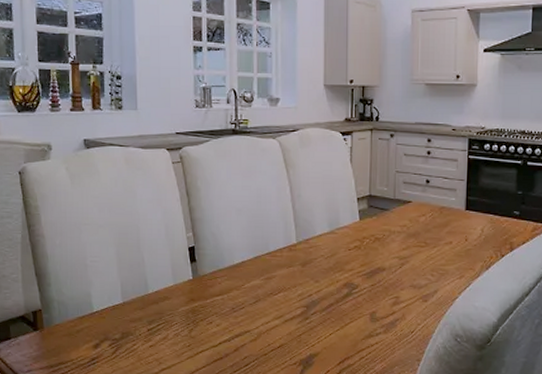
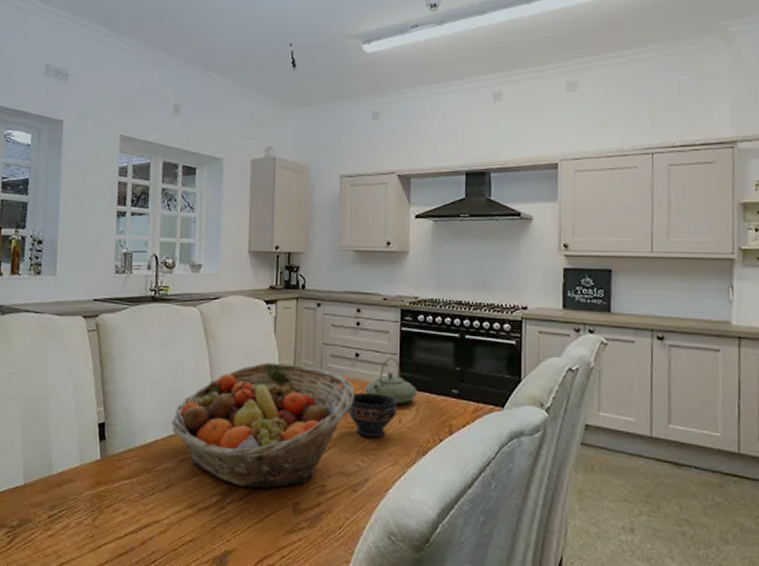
fruit basket: none [257,190,426,301] -> present [171,363,355,488]
bowl: none [419,215,465,254] -> present [348,392,398,437]
teapot: none [434,183,483,224] -> present [364,357,418,404]

